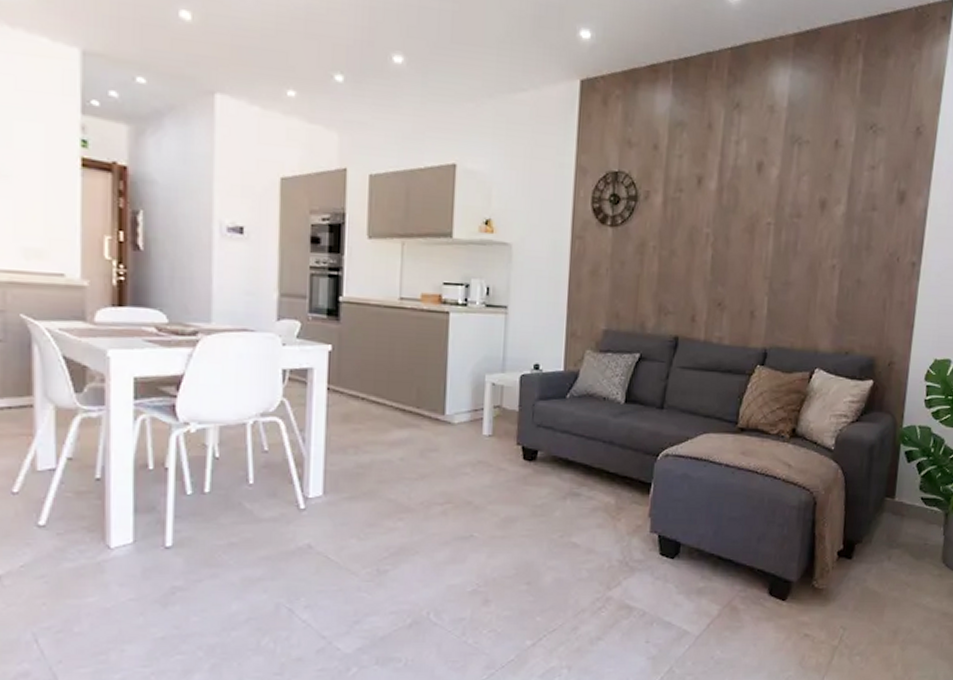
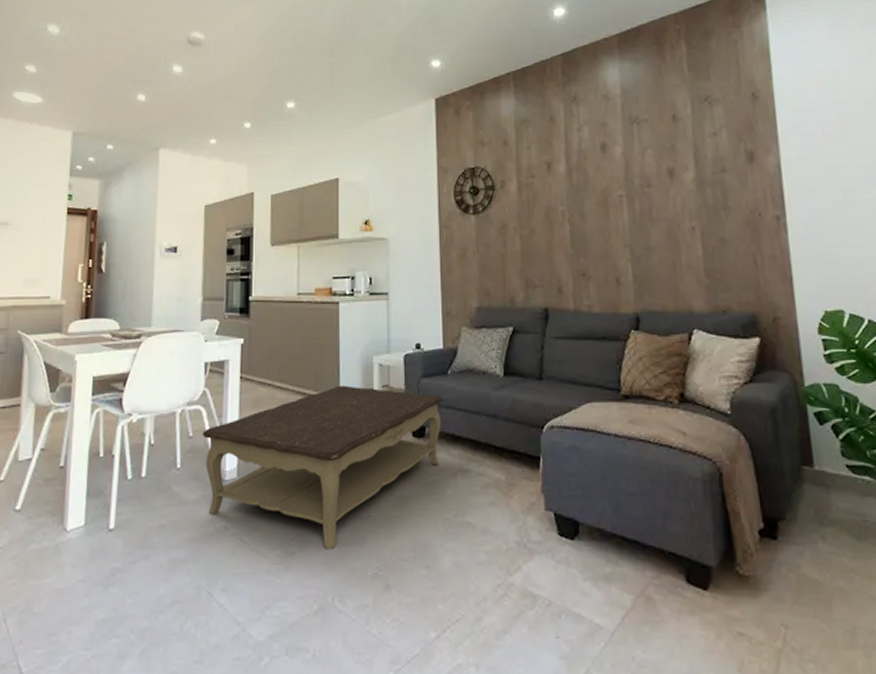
coffee table: none [280,403,560,568] -> present [202,385,444,550]

